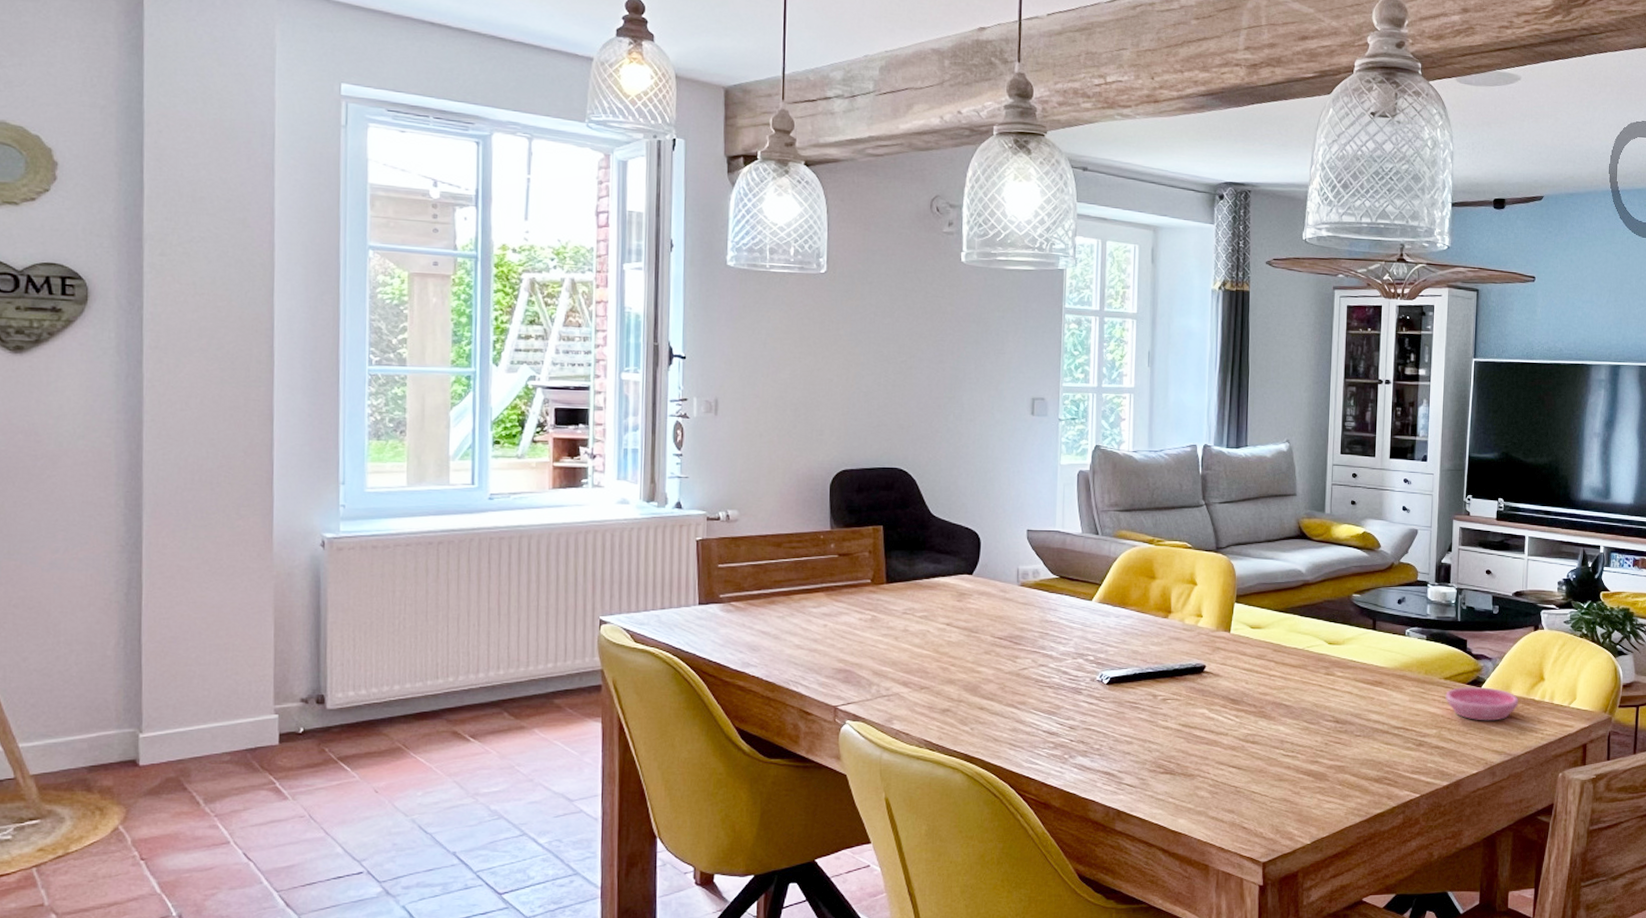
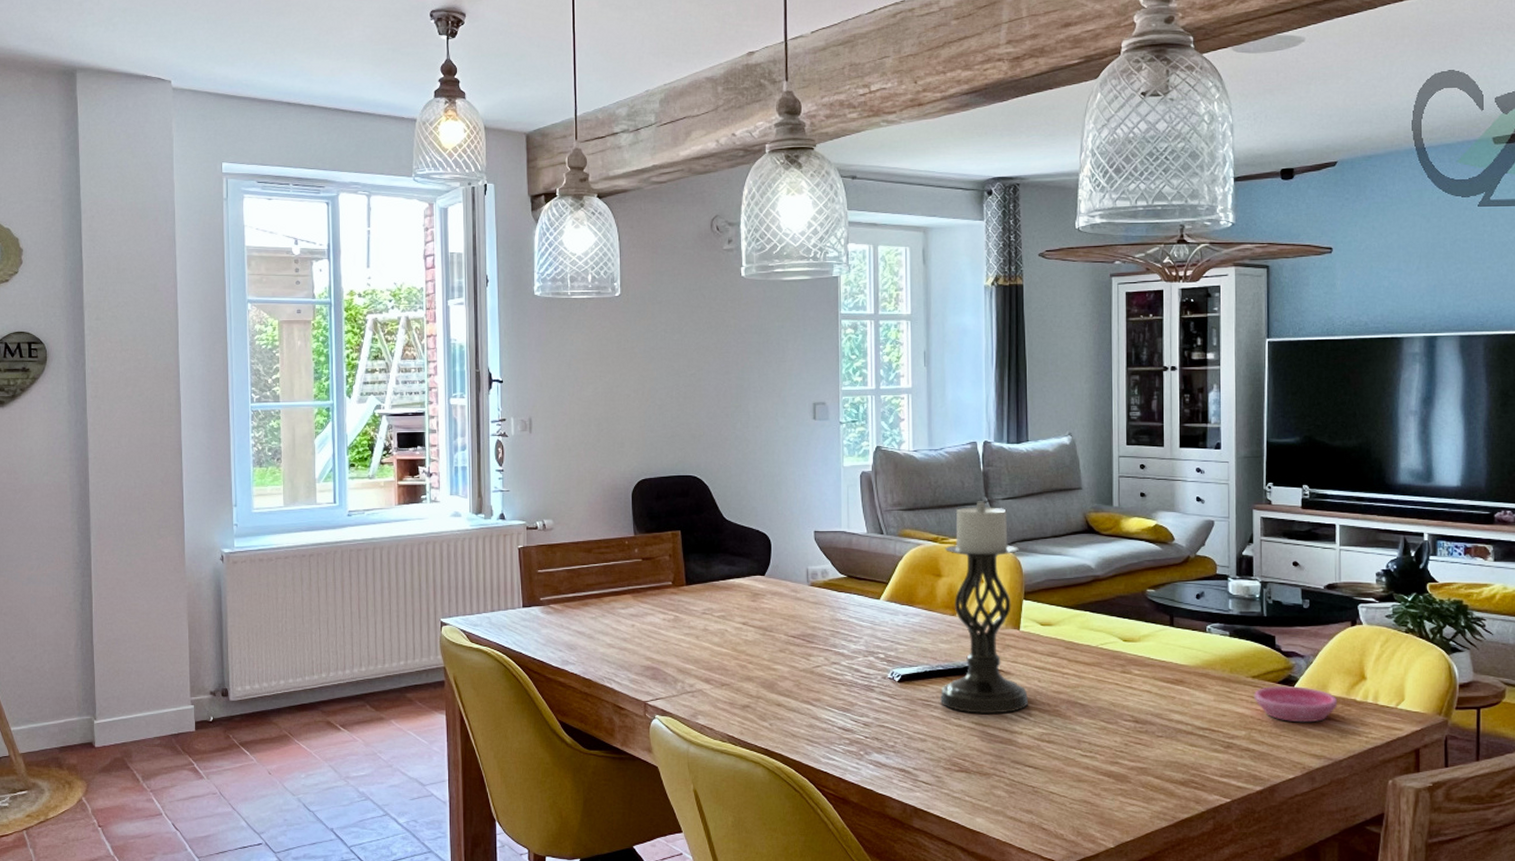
candle holder: none [1149,504,1236,717] -> present [940,501,1029,715]

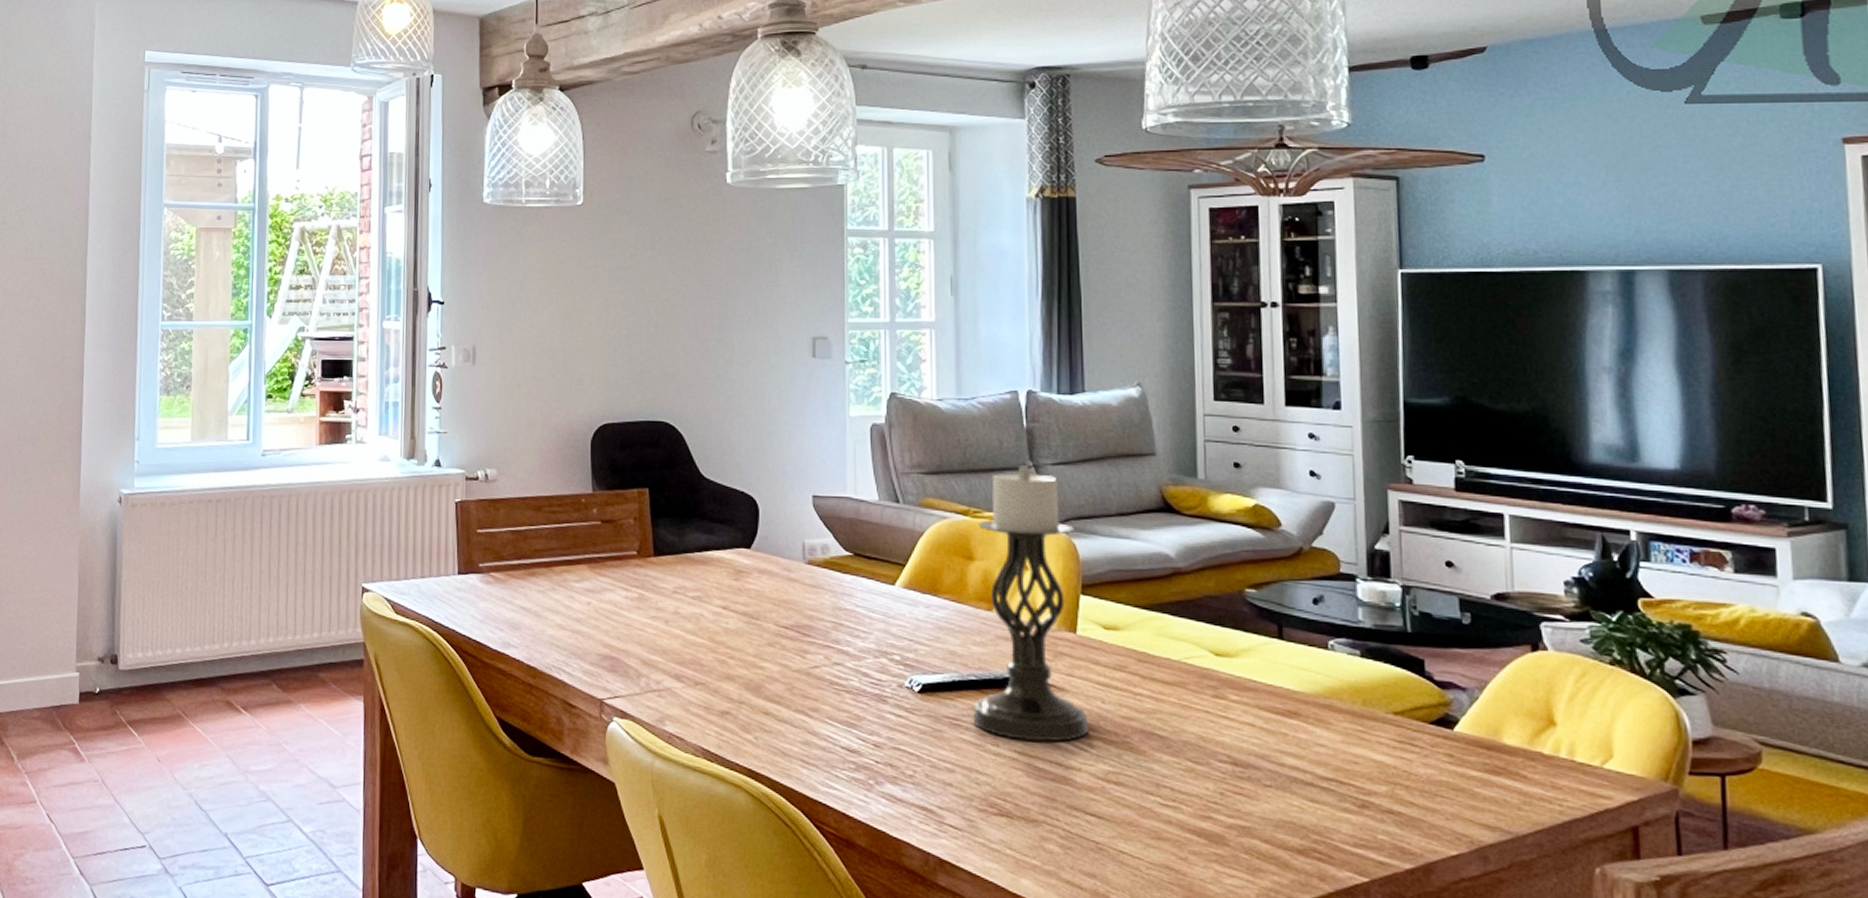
saucer: present [1254,686,1338,723] -> none [1397,727,1517,781]

